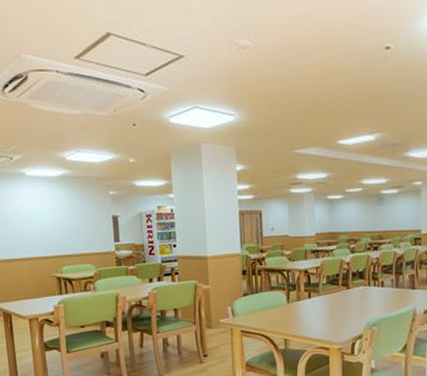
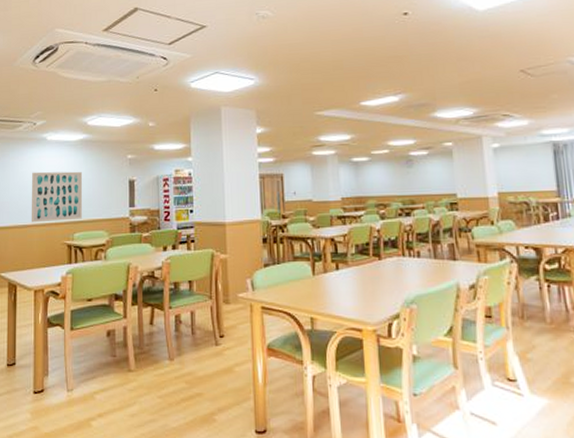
wall art: none [14,207,69,257] -> present [31,171,83,223]

